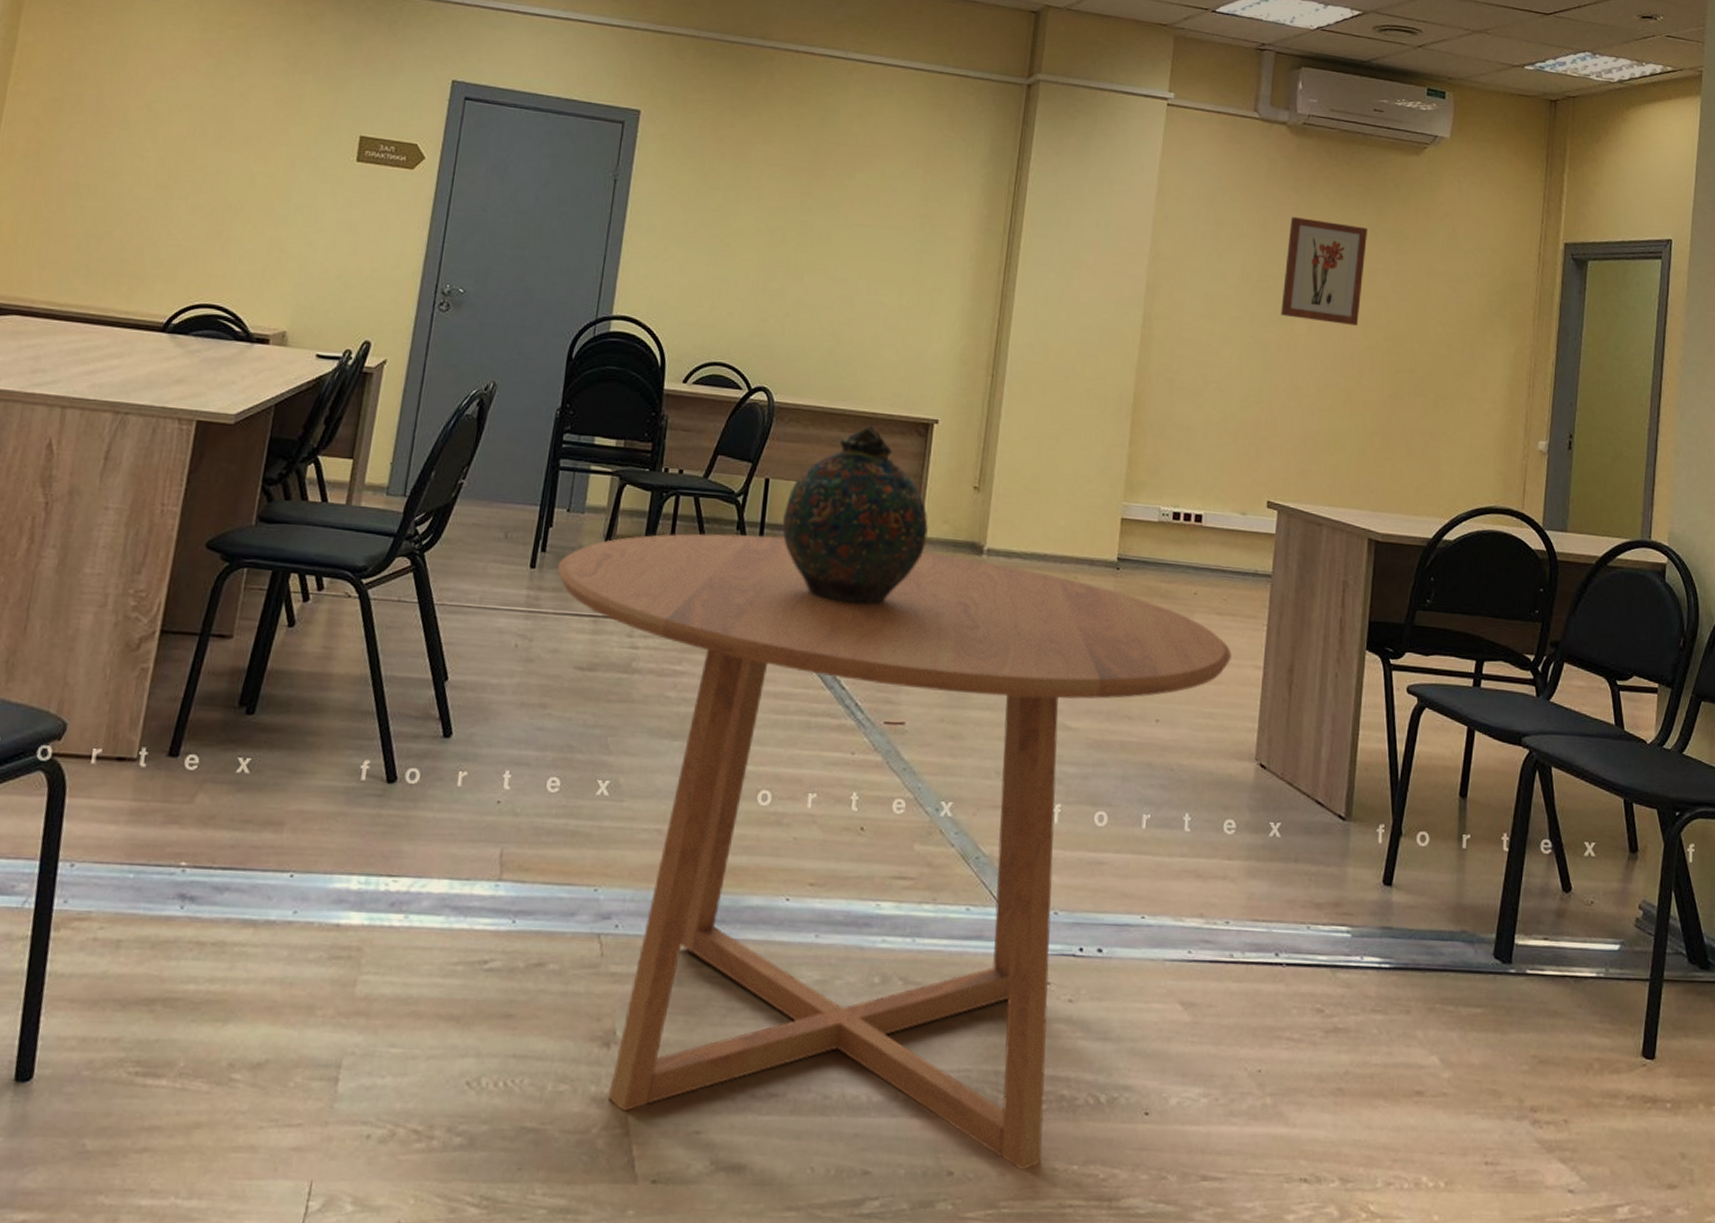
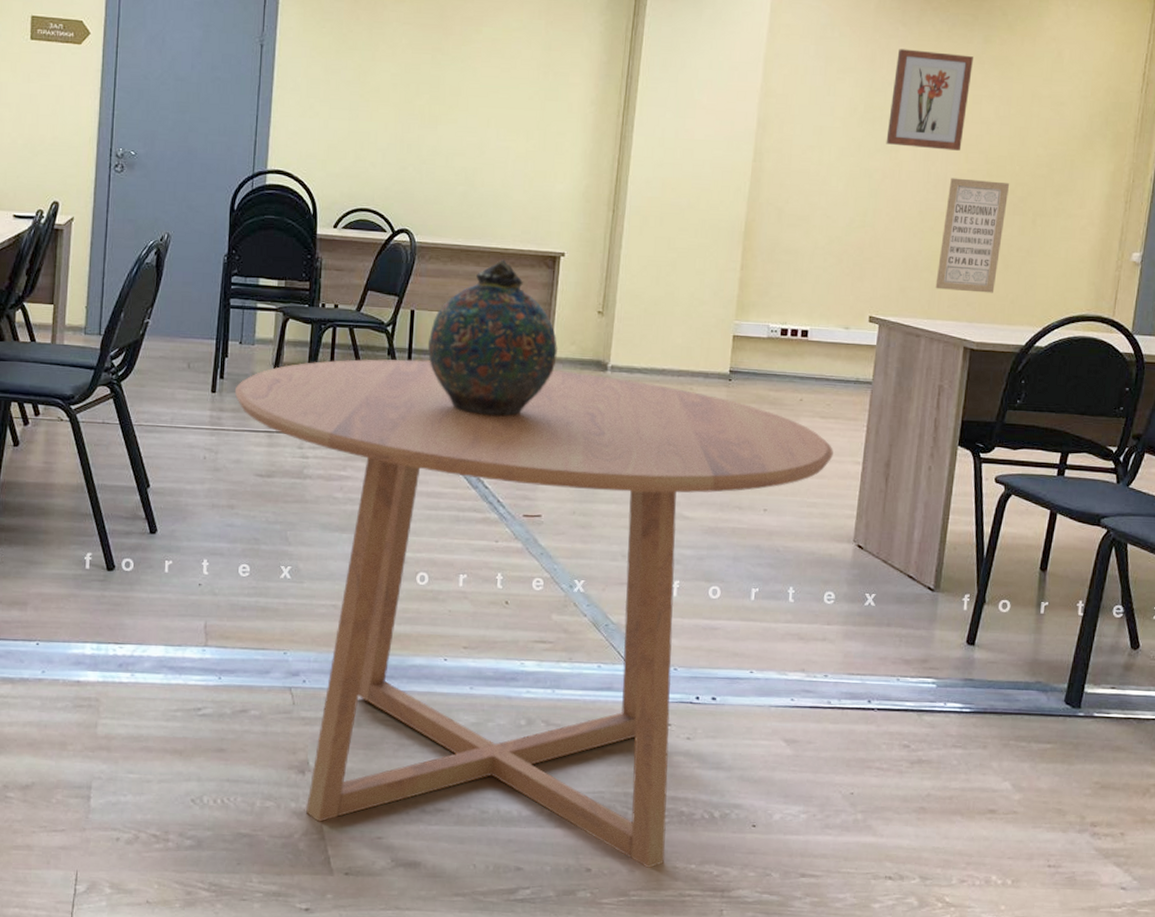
wall art: none [1336,354,1410,480] -> present [935,178,1010,293]

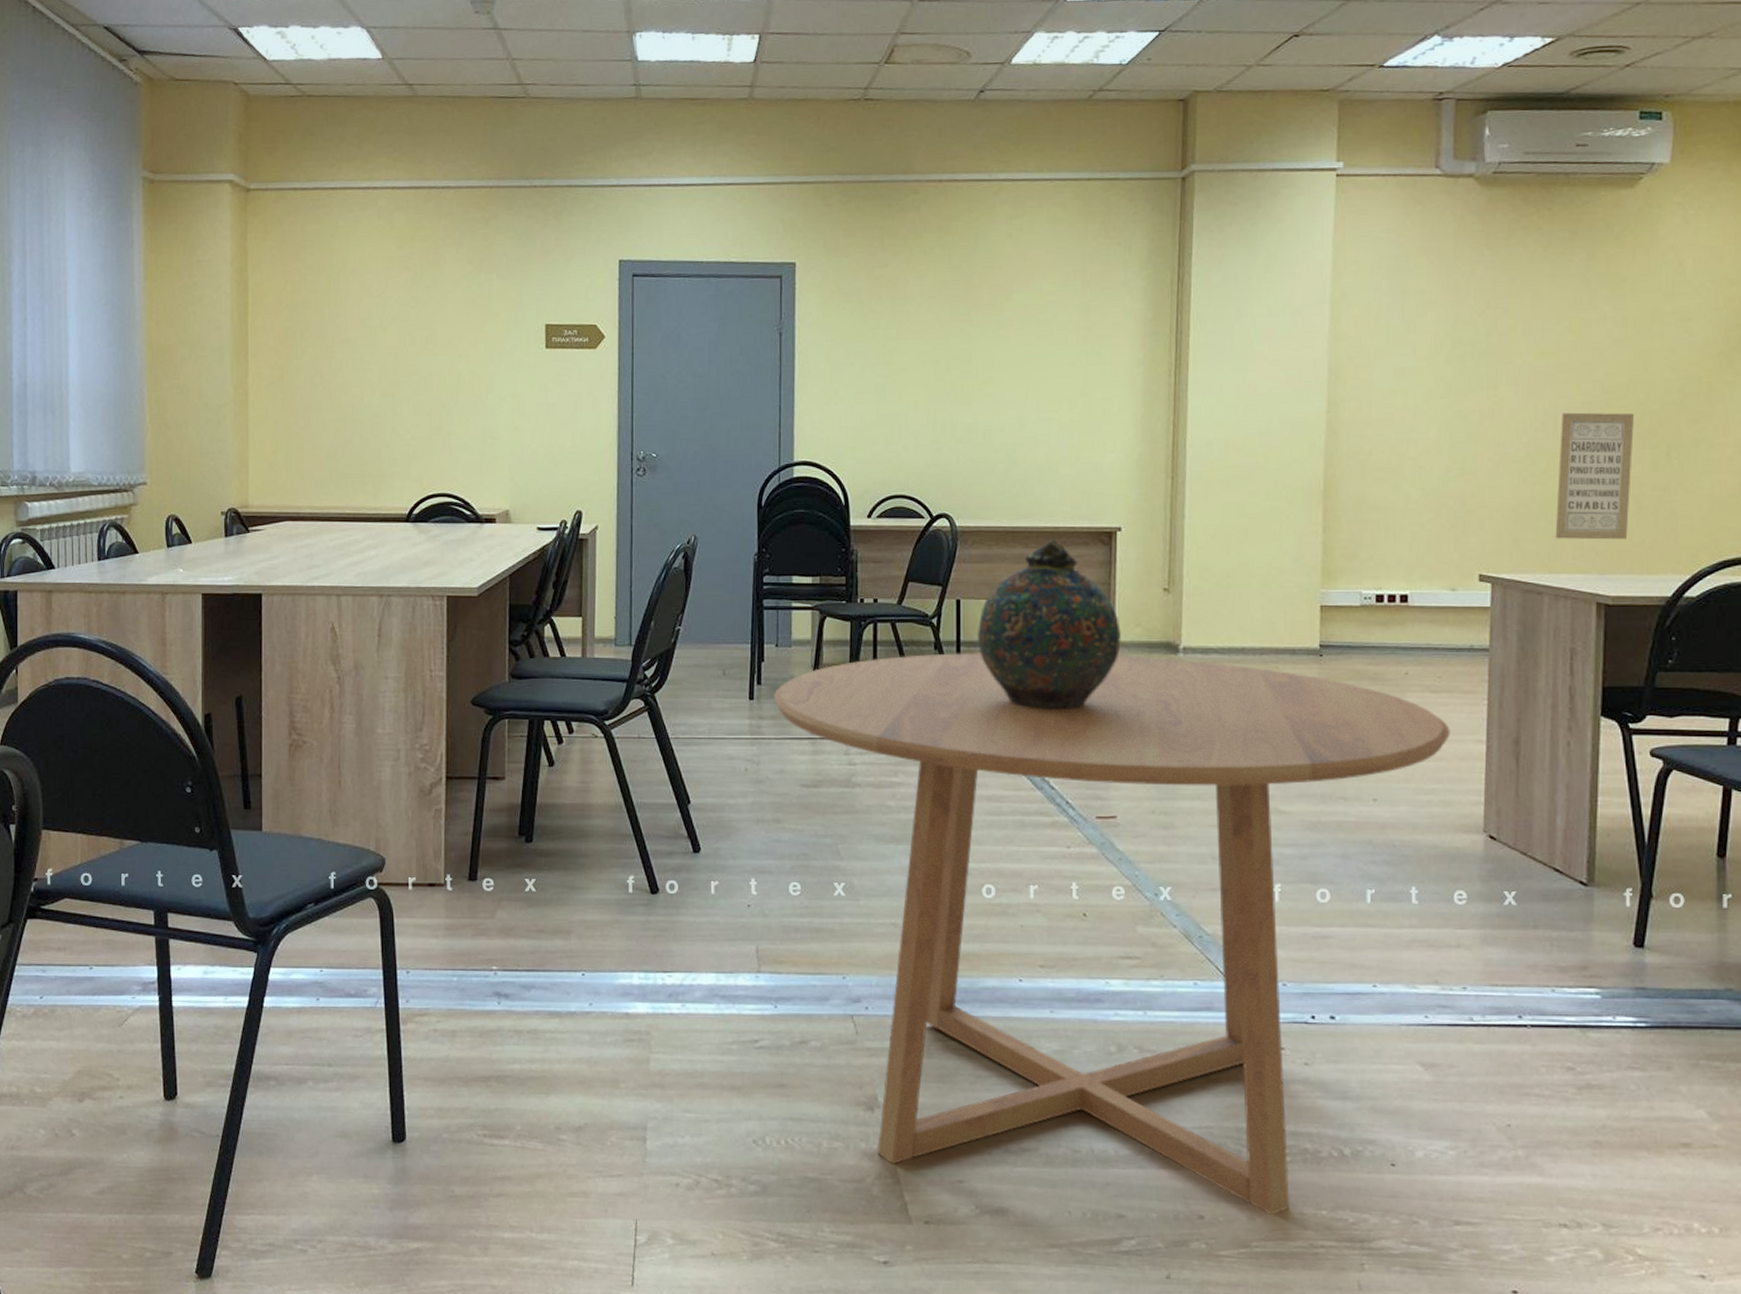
wall art: present [886,49,973,151] -> none [1481,274,1576,383]

